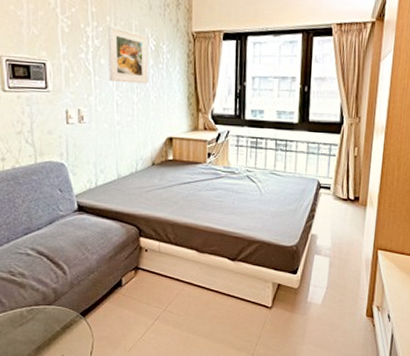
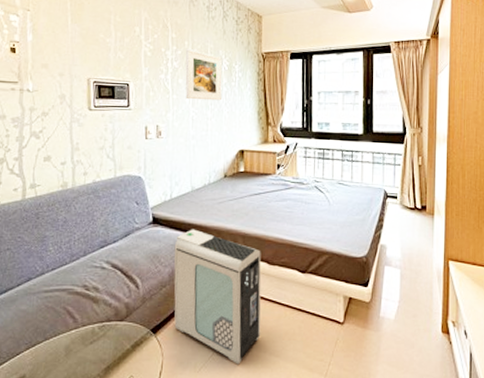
air purifier: none [101,217,191,345] -> present [174,229,261,365]

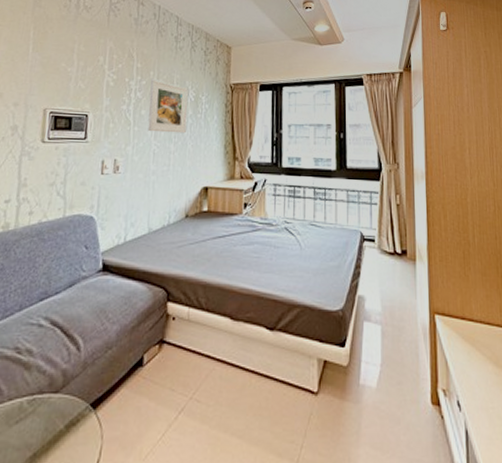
air purifier: present [174,229,261,365] -> none [118,277,224,449]

